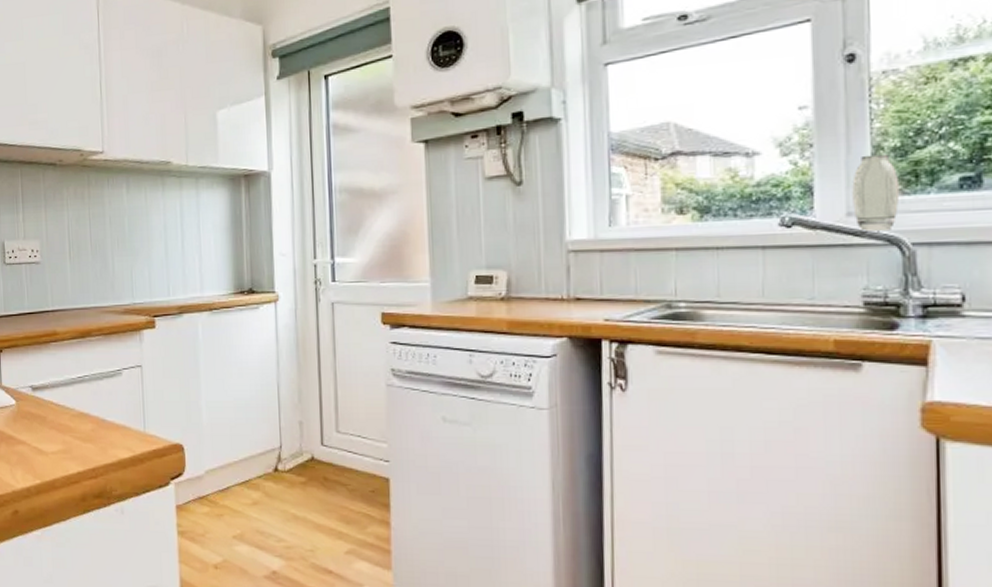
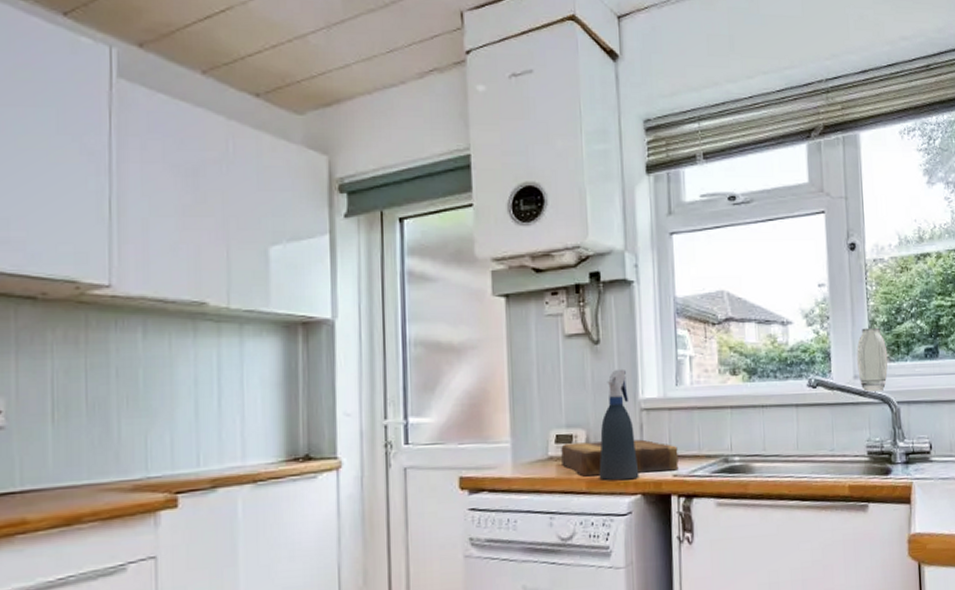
cutting board: none [481,281,611,317] -> present [561,439,679,477]
spray bottle: none [521,209,566,323] -> present [599,368,639,481]

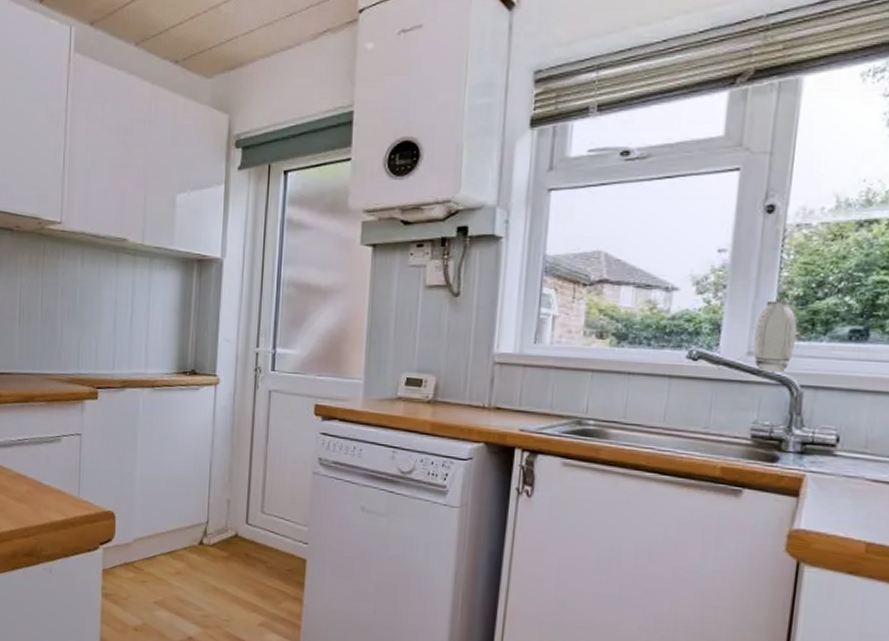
cutting board: present [561,439,679,477] -> none [409,387,528,426]
spray bottle: present [599,368,639,481] -> none [444,322,485,428]

